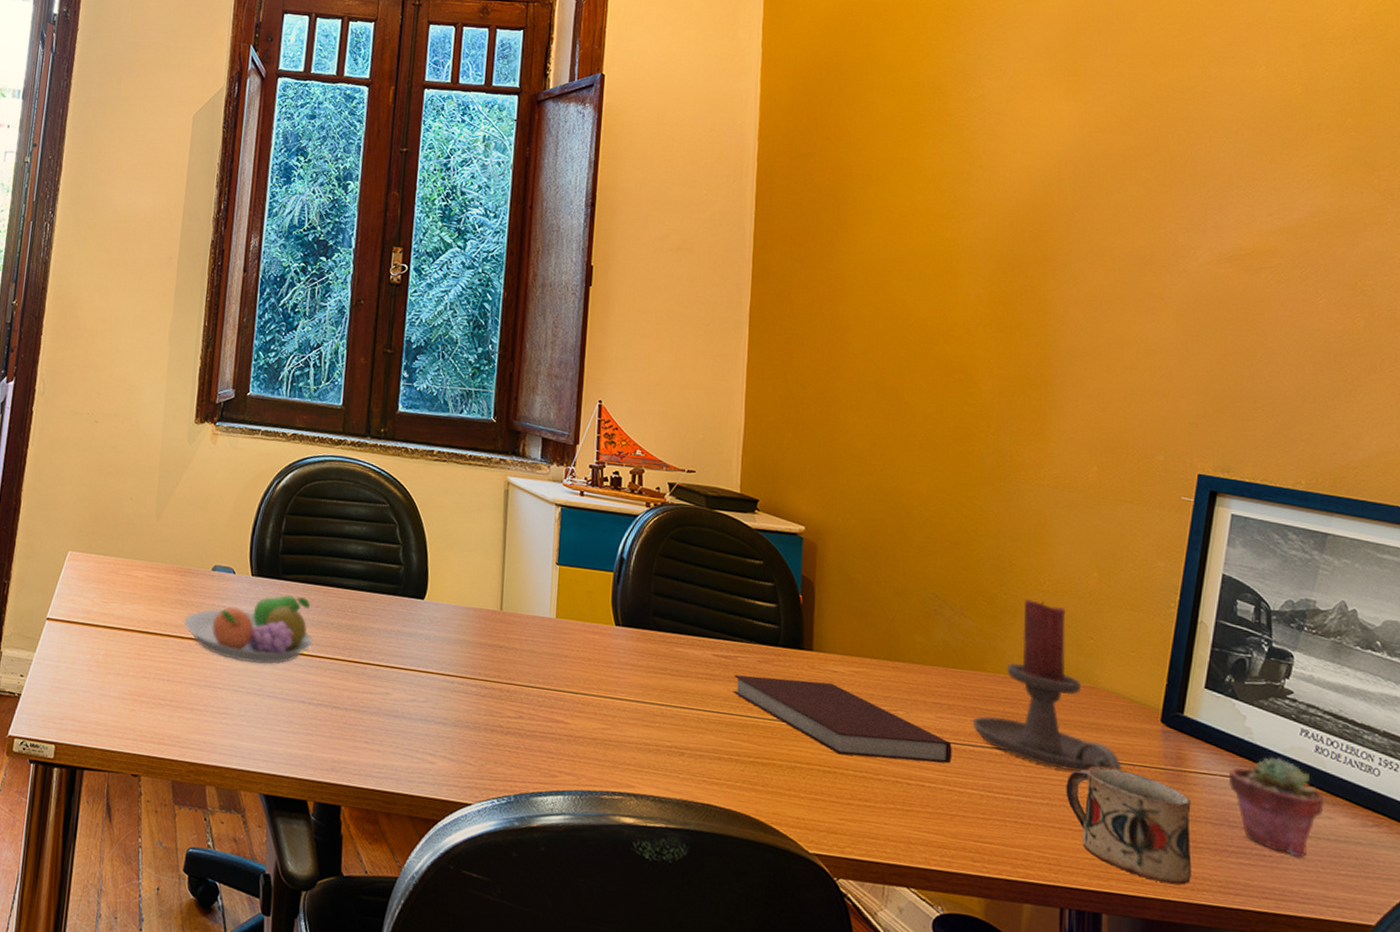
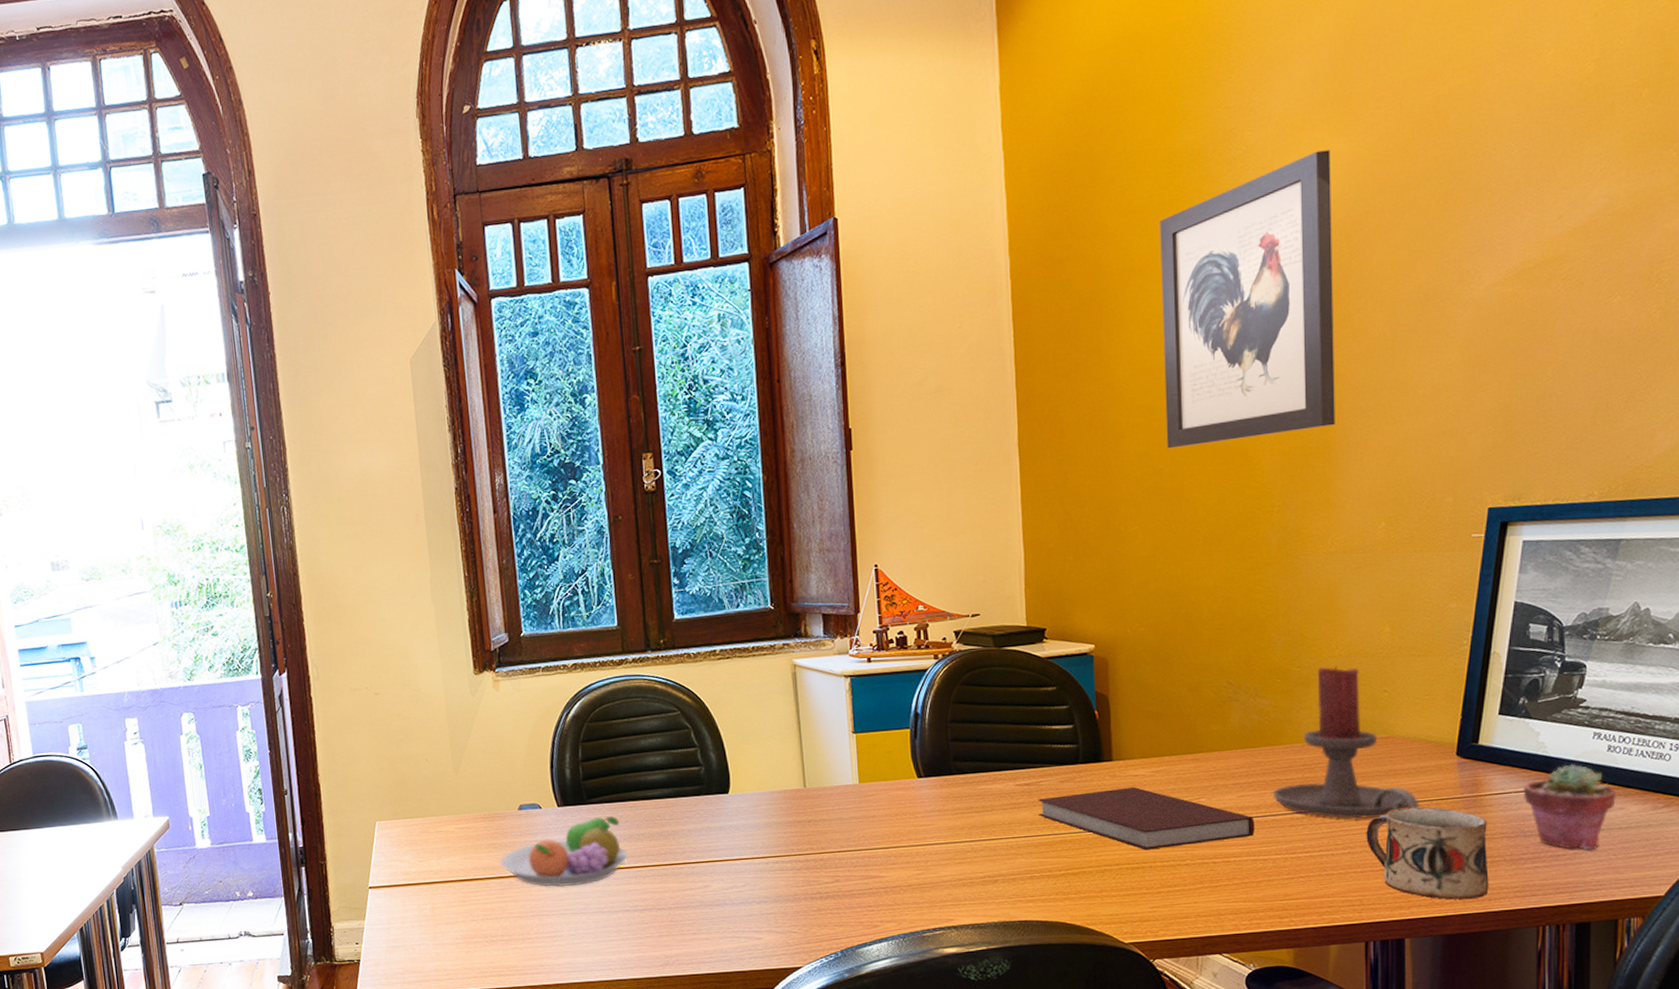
wall art: none [890,109,1059,362] -> present [1159,149,1335,449]

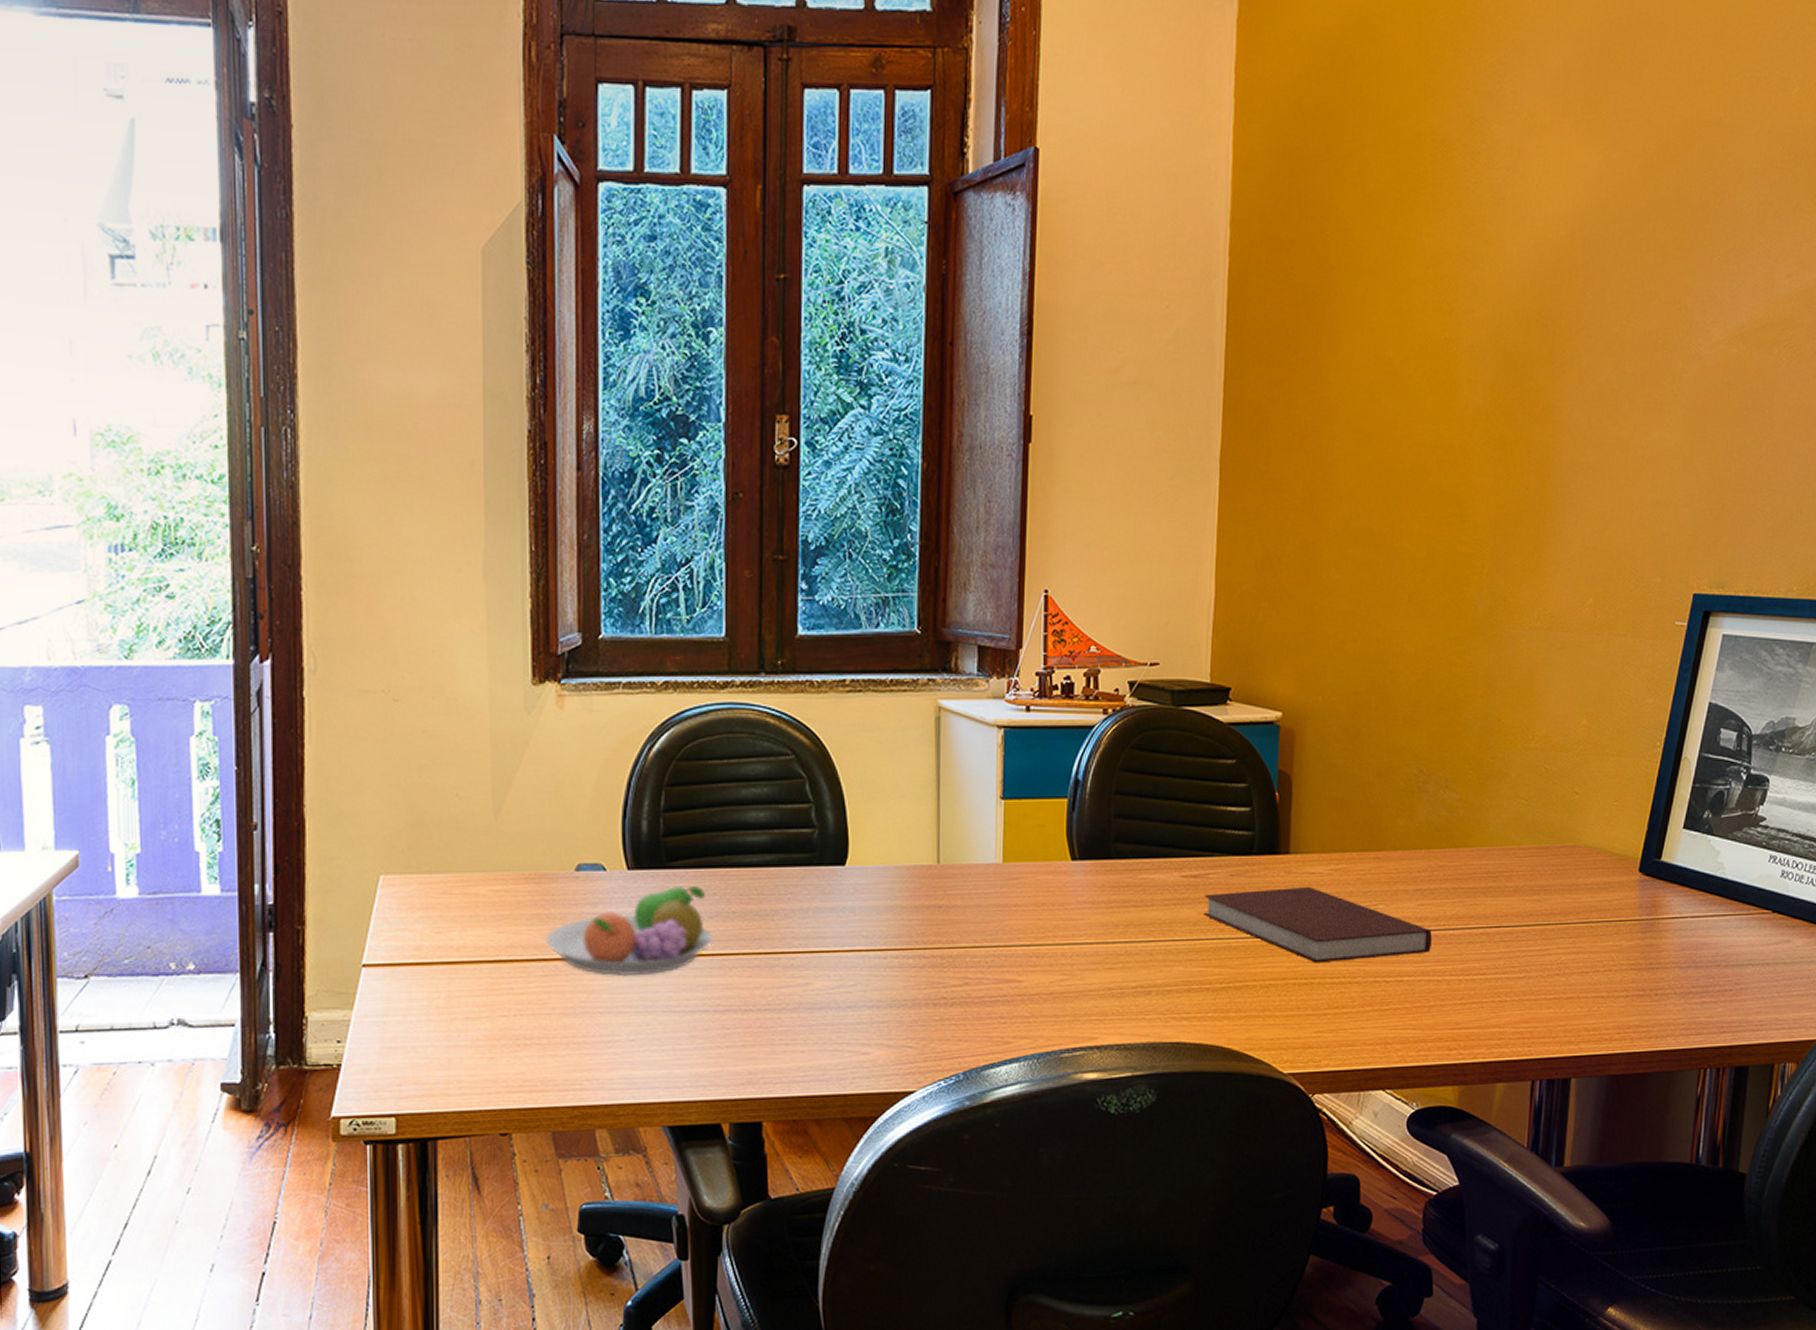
wall art: present [1159,149,1335,449] -> none [1379,159,1576,486]
candle holder: present [1272,665,1420,819] -> none [1453,758,1599,938]
mug: present [1366,807,1489,900] -> none [1542,928,1662,1036]
potted succulent: present [1523,764,1616,850] -> none [1698,888,1785,986]

